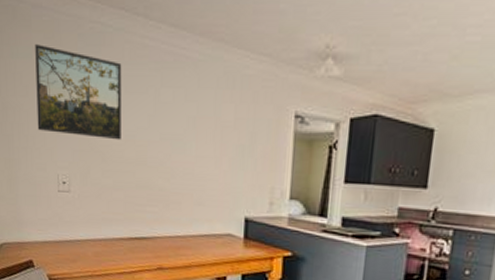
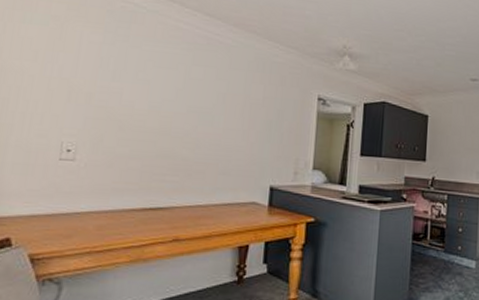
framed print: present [35,44,122,141] -> none [43,14,152,111]

